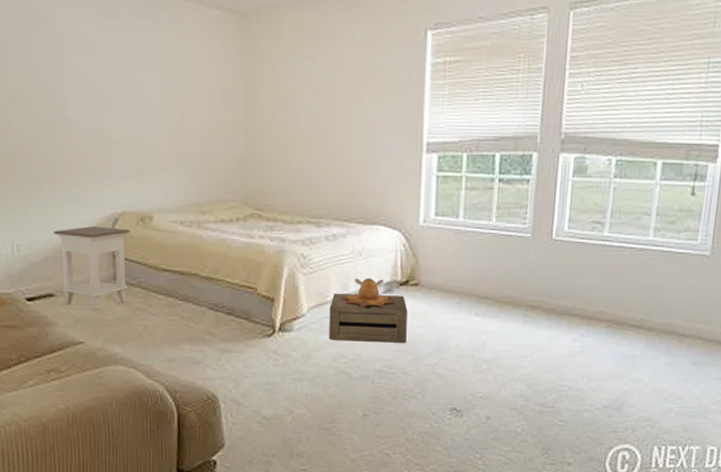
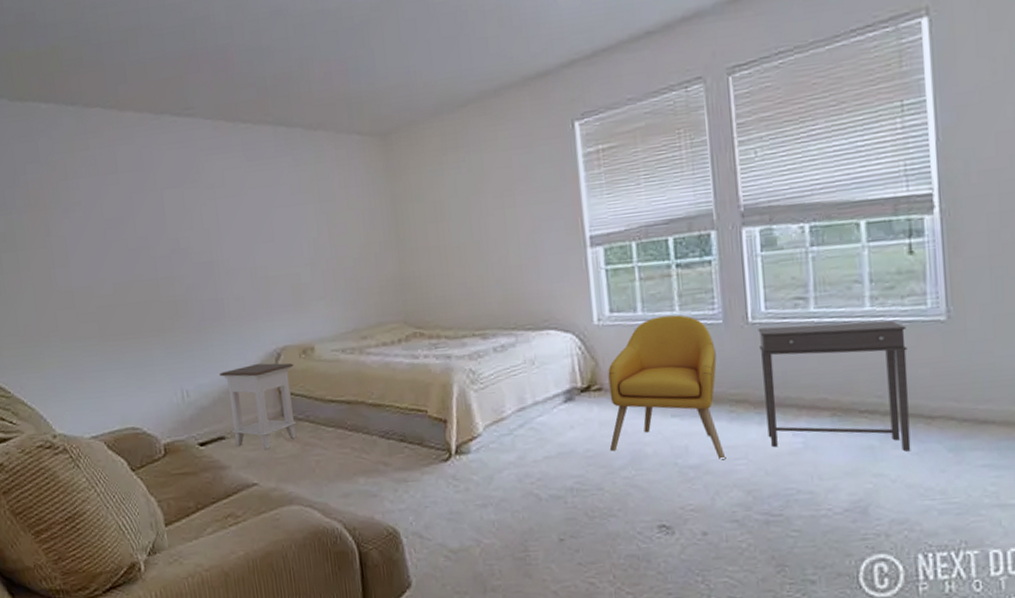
toy box: present [329,278,408,343] -> none [507,387,597,459]
armchair: none [418,225,521,357] -> present [608,315,726,460]
side table: none [553,245,678,362] -> present [758,321,911,452]

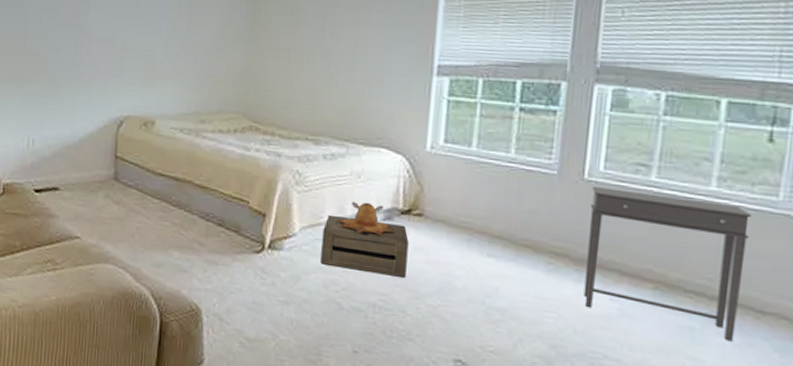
nightstand: present [220,363,297,450] -> none [65,127,133,208]
toy box: none [507,387,597,459] -> present [320,202,409,278]
armchair: present [608,315,726,460] -> none [419,155,545,310]

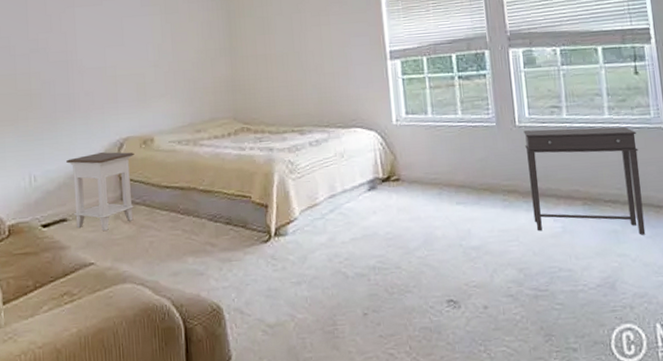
nightstand: none [65,127,133,208] -> present [66,152,134,232]
toy box: present [320,202,409,278] -> none [319,177,395,241]

